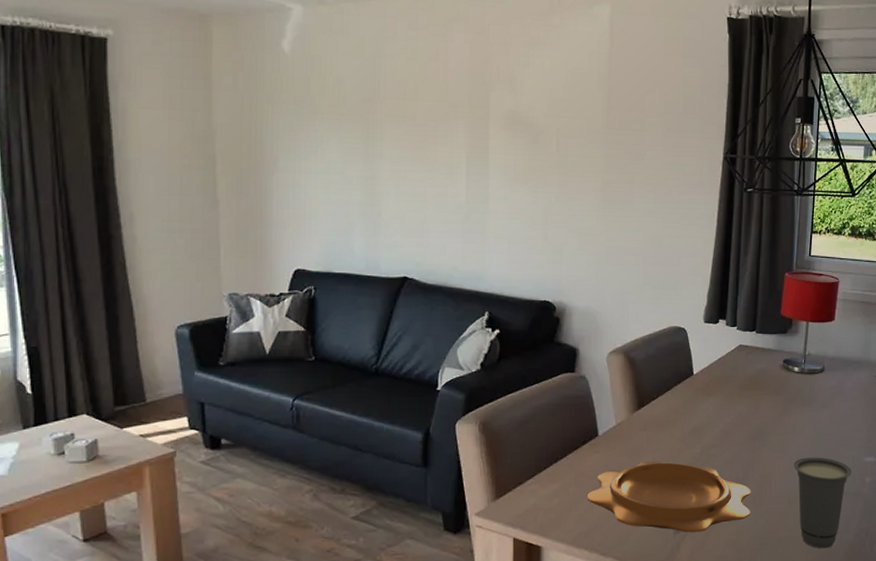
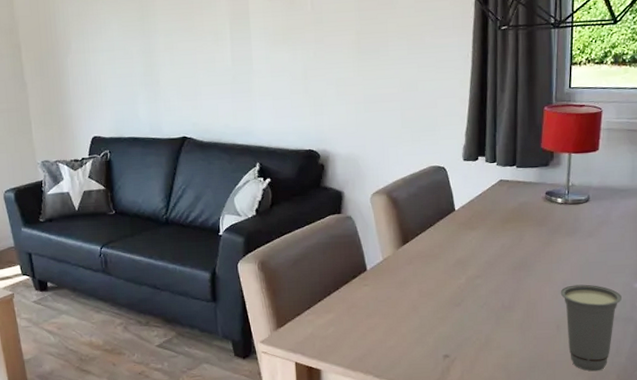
decorative bowl: present [586,460,751,533] -> none [359,291,519,357]

